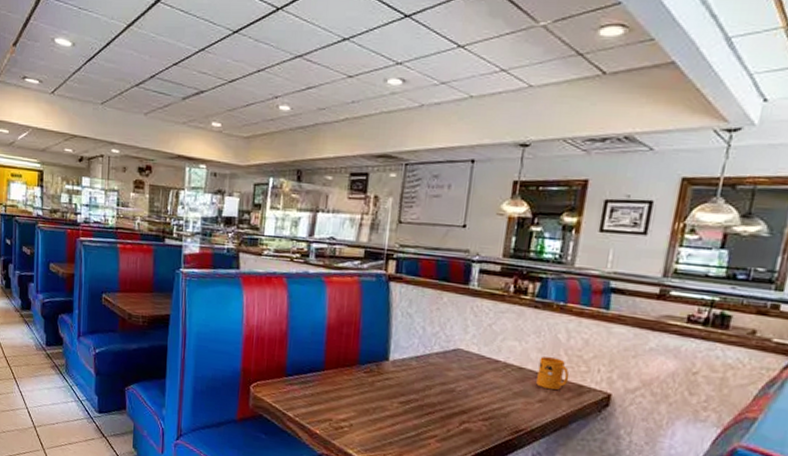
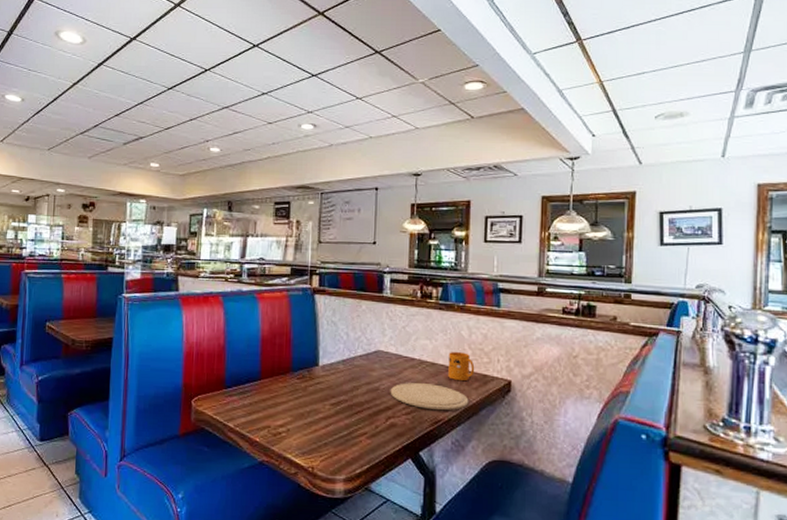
plate: none [467,386,558,421] -> present [390,383,469,411]

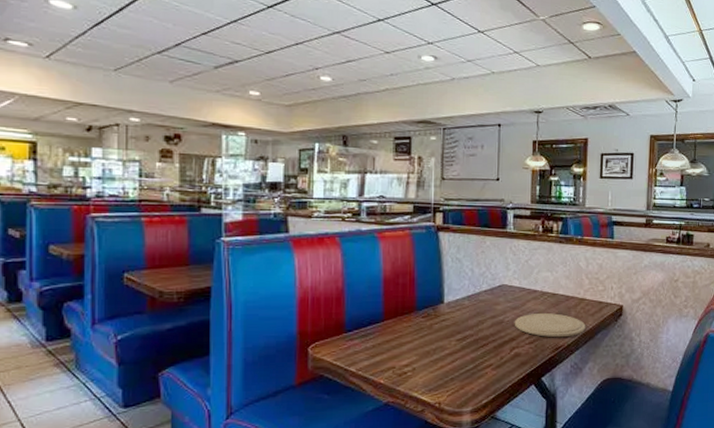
mug: present [448,352,475,382] -> none [568,282,591,309]

